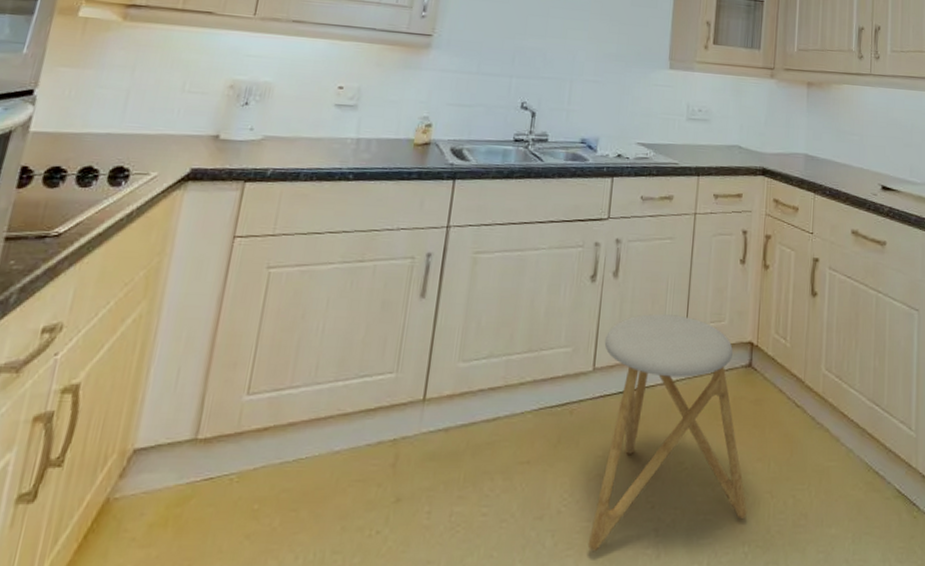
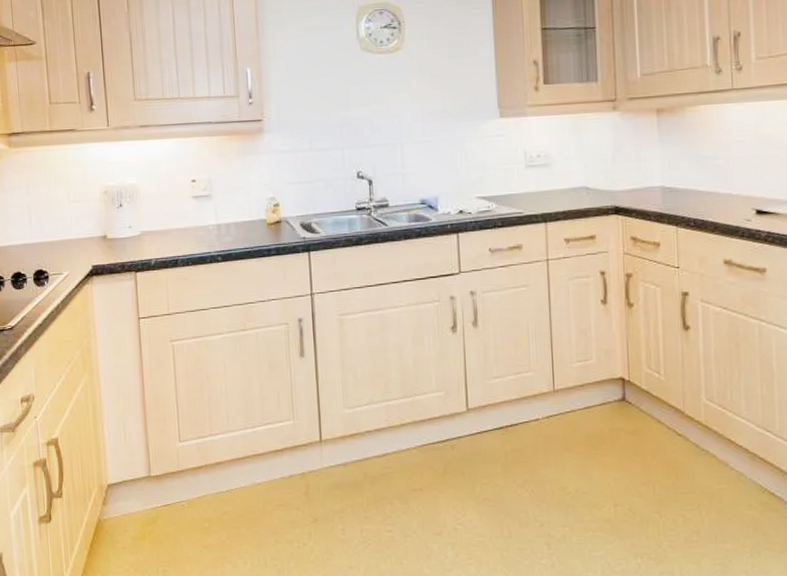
stool: present [588,314,747,551] -> none [473,357,636,560]

